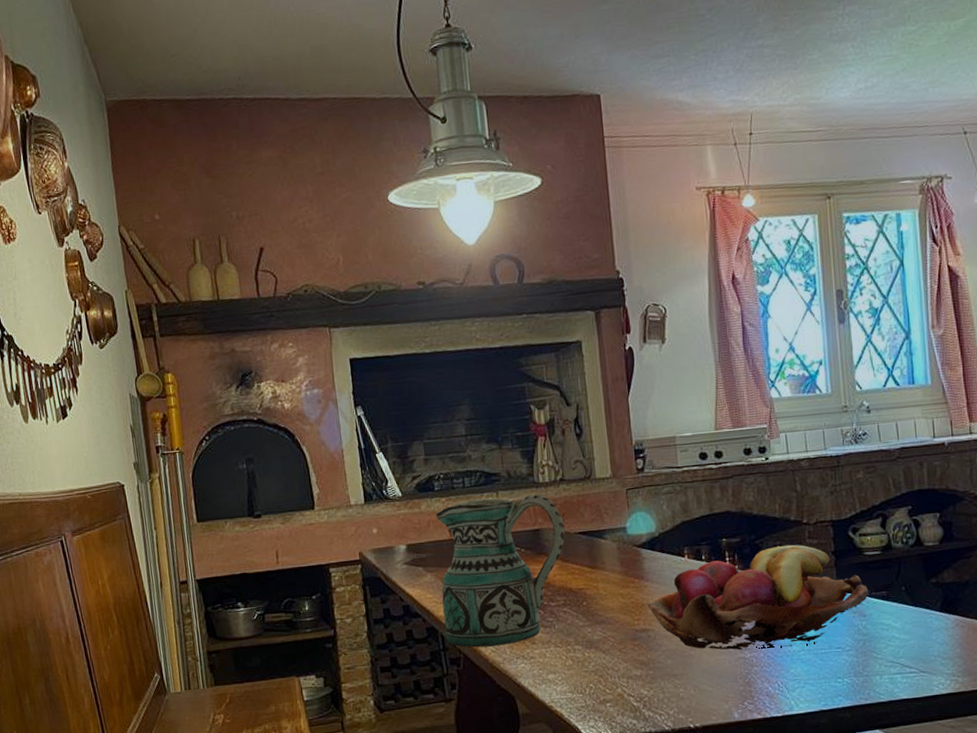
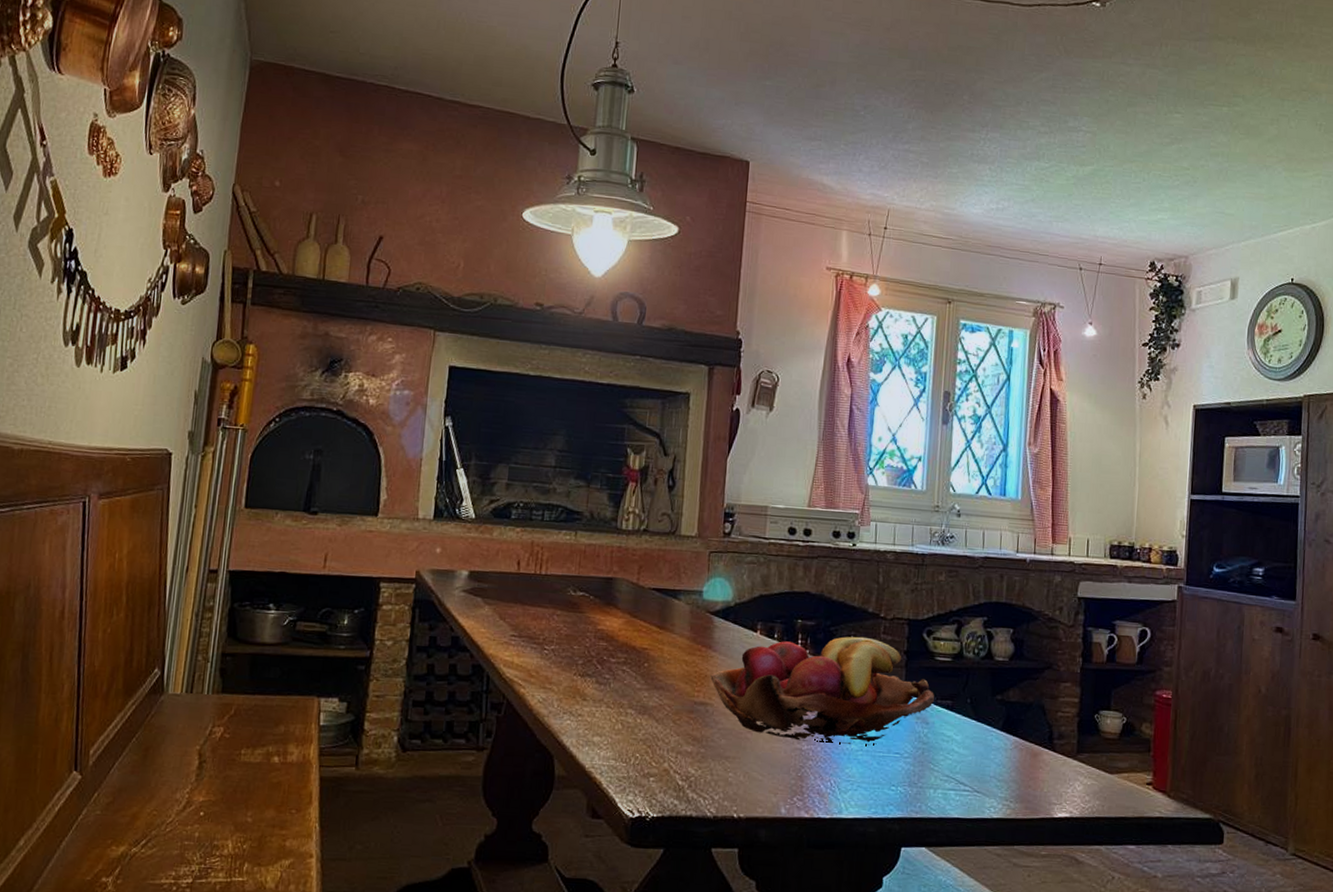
ceramic pitcher: present [436,494,565,648] -> none [491,535,640,697]

